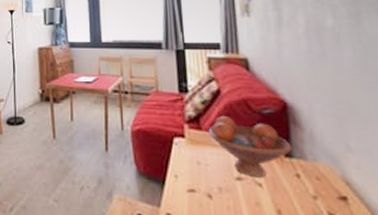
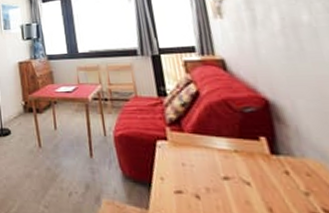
fruit bowl: present [208,116,292,178] -> none [190,117,279,176]

